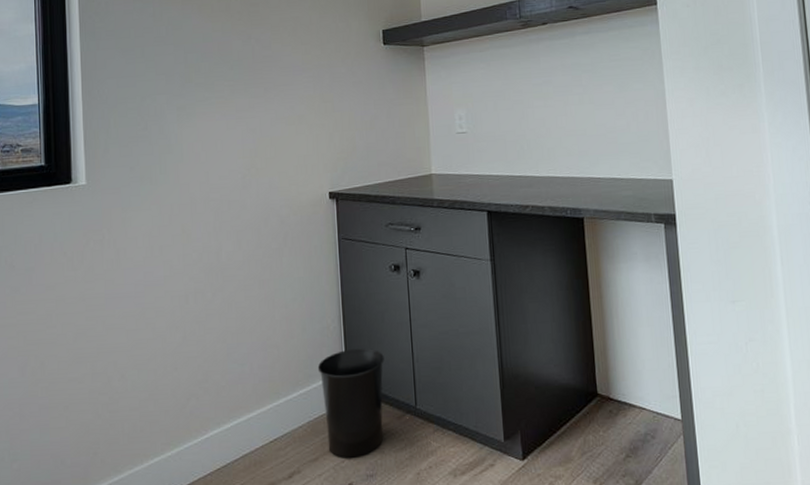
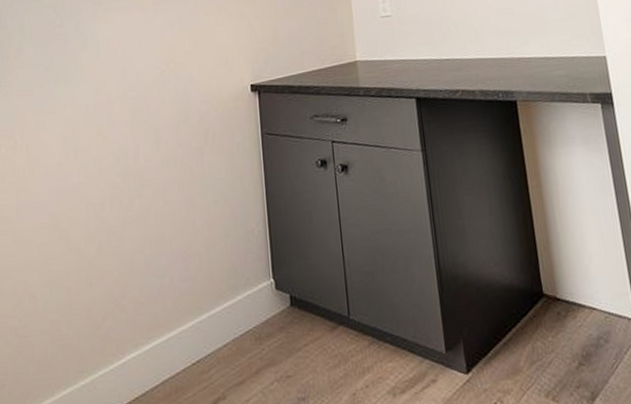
waste bin: present [317,348,384,458] -> none [242,253,316,380]

